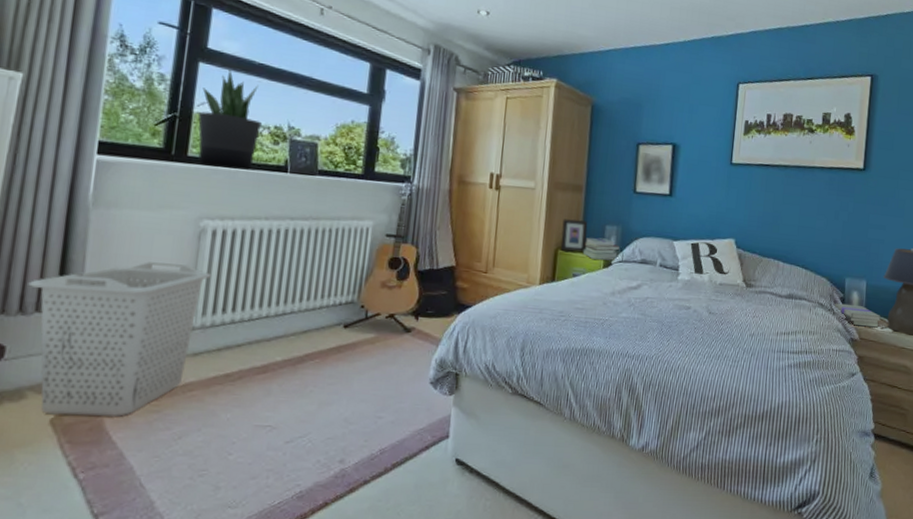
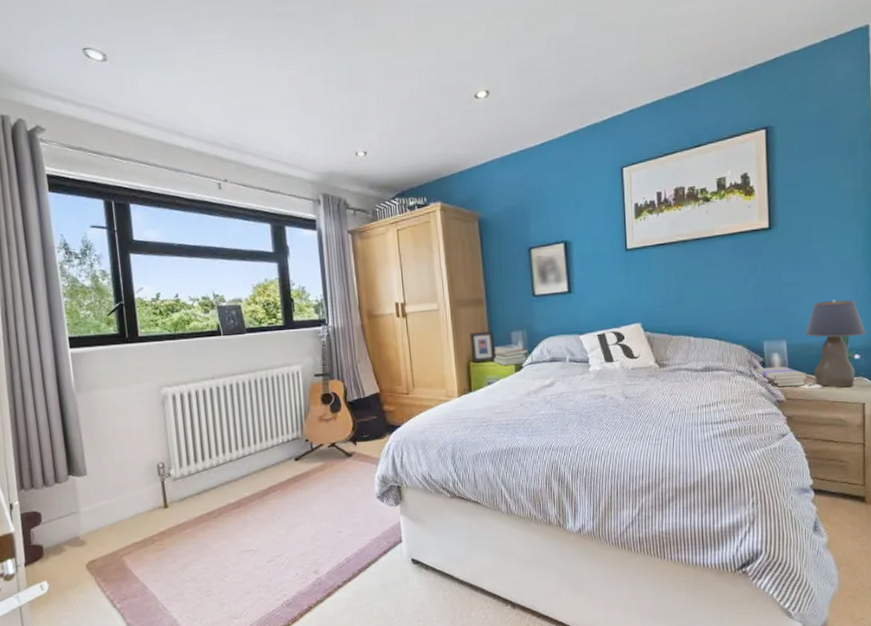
laundry basket: present [28,262,211,417] -> none [45,428,180,562]
planter: present [198,69,261,170] -> none [137,254,192,342]

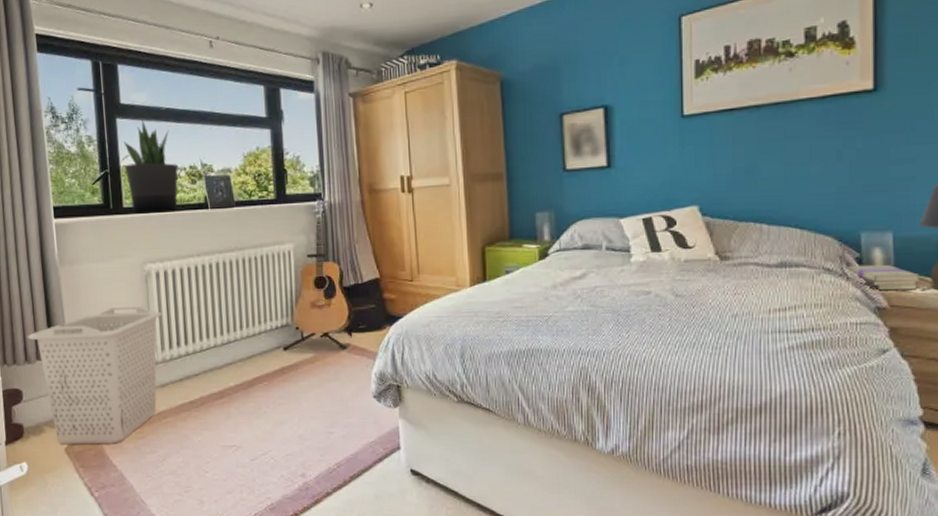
laundry basket: none [45,428,180,562] -> present [27,307,162,445]
planter: none [137,254,192,342] -> present [123,119,178,214]
picture frame: present [470,331,495,363] -> none [486,211,516,247]
books: present [493,344,528,367] -> none [513,227,555,253]

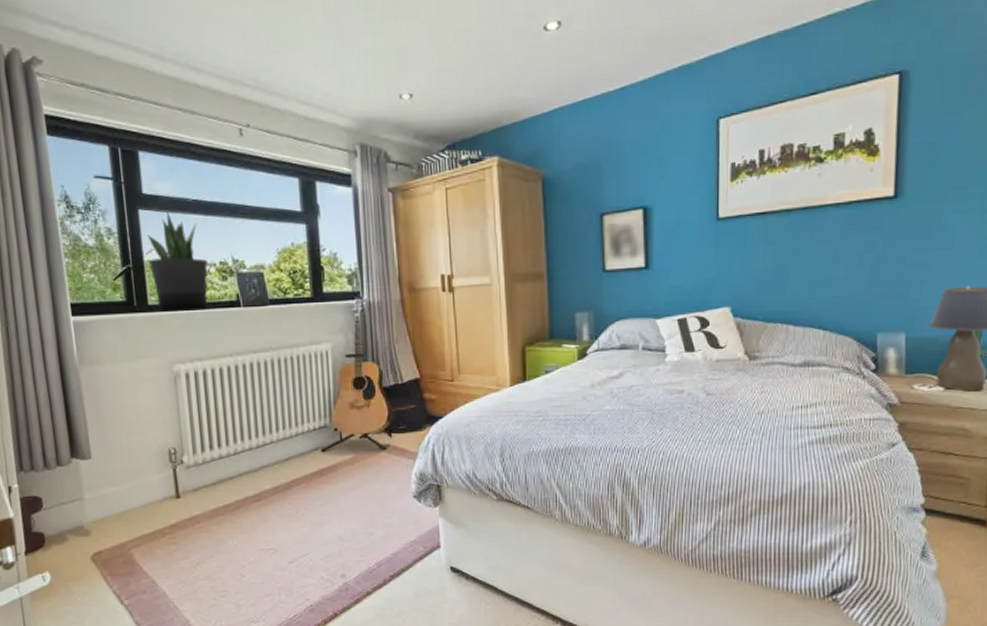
laundry basket: present [27,307,162,445] -> none [45,409,193,553]
books: present [845,264,919,291] -> none [862,363,927,389]

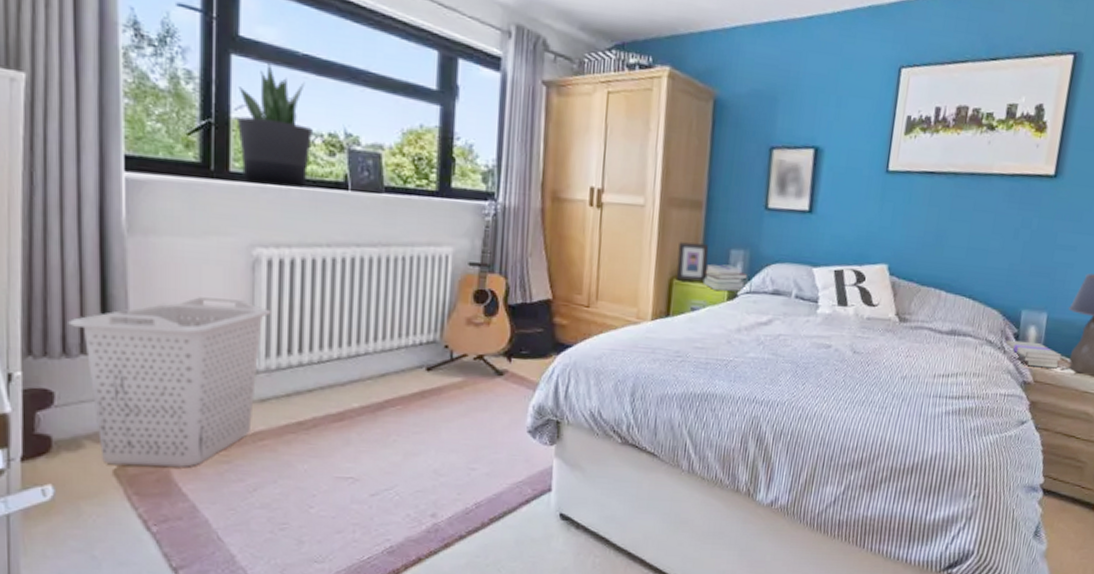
laundry basket: none [45,409,193,553] -> present [68,297,271,467]
picture frame: none [527,311,555,347] -> present [676,242,709,283]
books: none [553,327,594,353] -> present [702,264,747,292]
books: none [862,363,927,389] -> present [1003,339,1062,369]

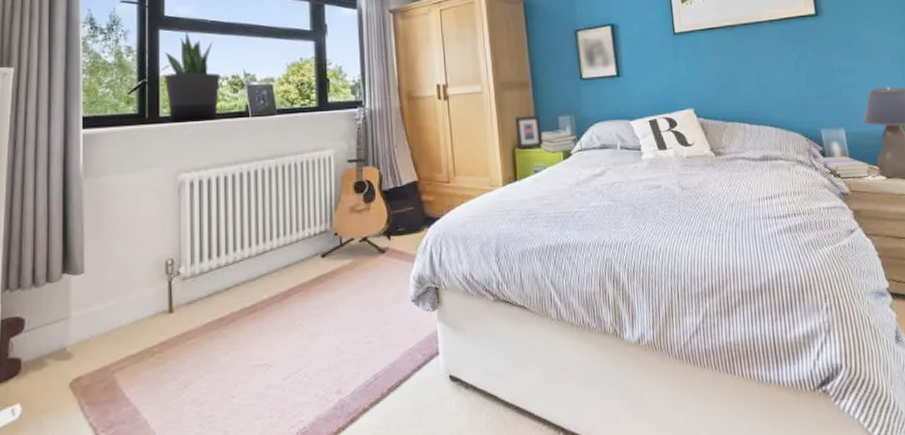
laundry basket: present [68,297,271,467] -> none [37,218,194,379]

